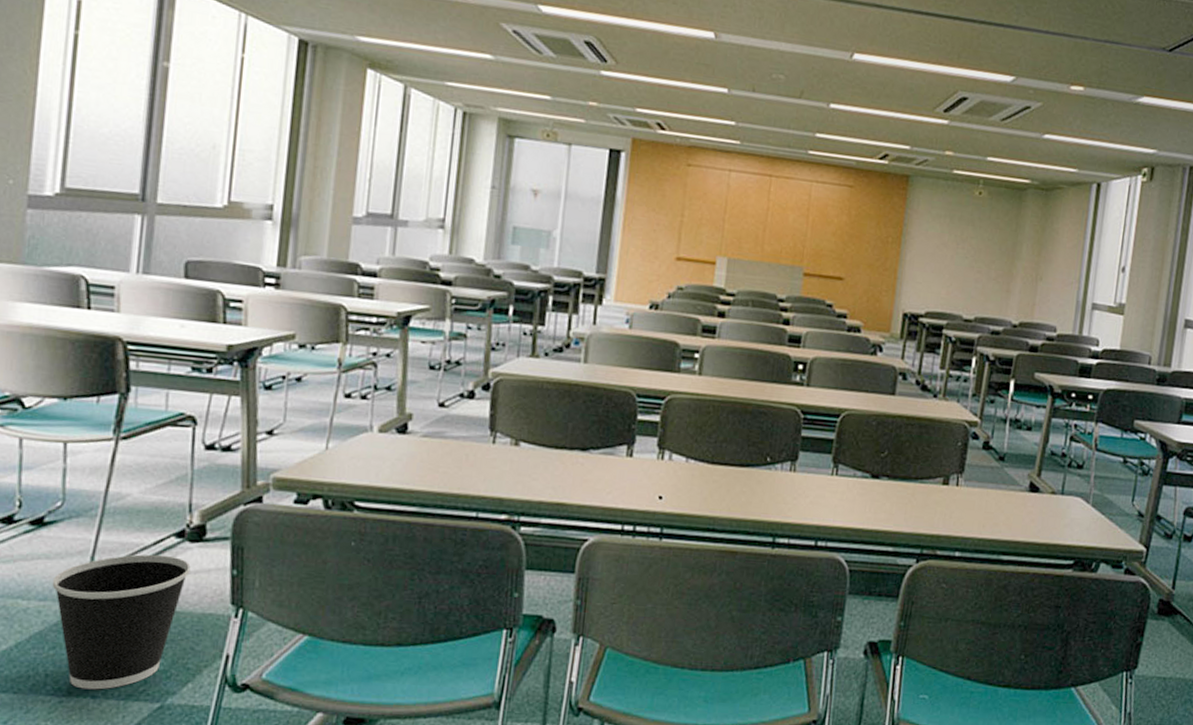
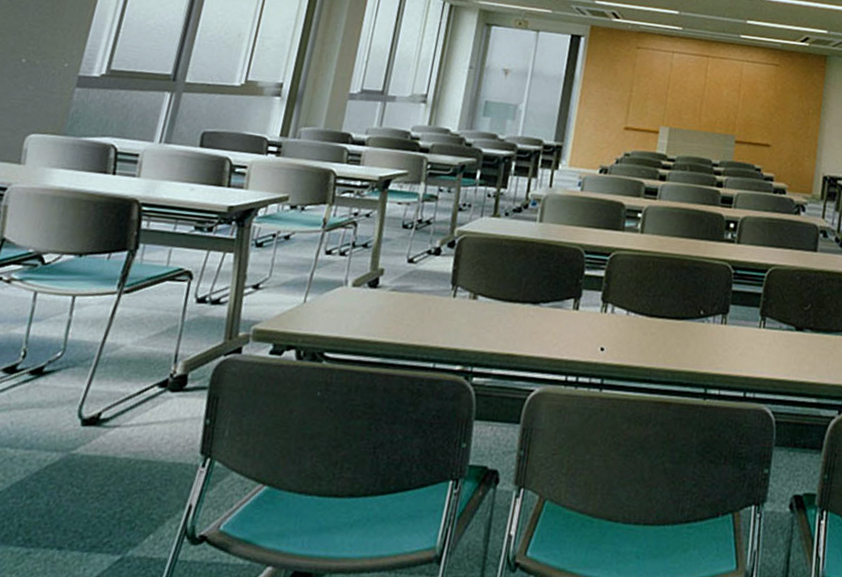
wastebasket: present [52,554,191,690] -> none [39,403,169,541]

